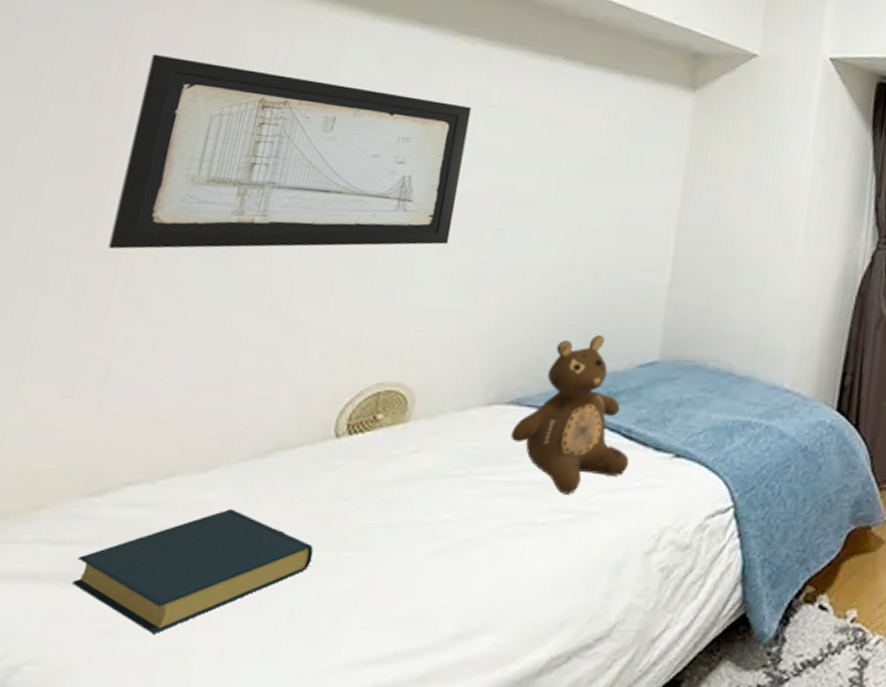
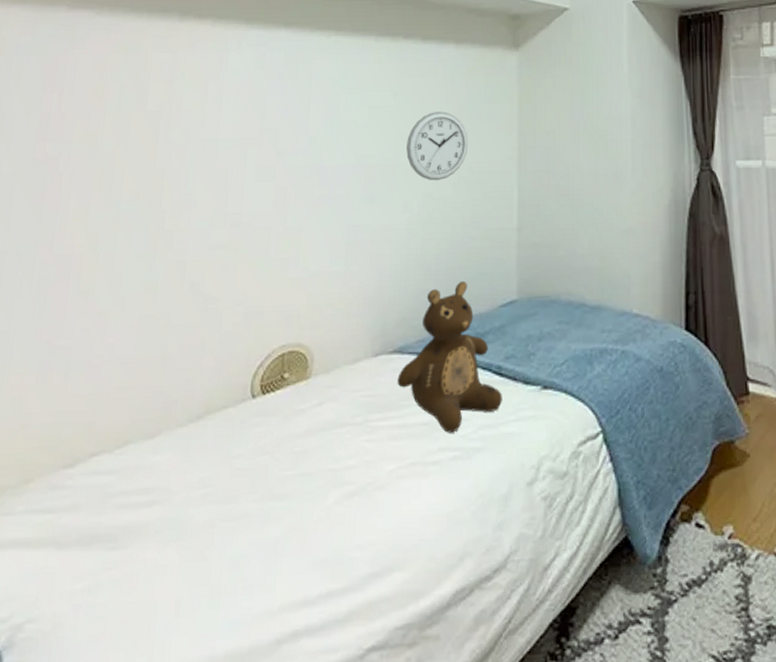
hardback book: present [72,509,314,635] -> none [57,470,244,590]
wall art: present [108,53,472,250] -> none [62,84,333,253]
wall clock: none [551,146,625,224] -> present [406,112,469,181]

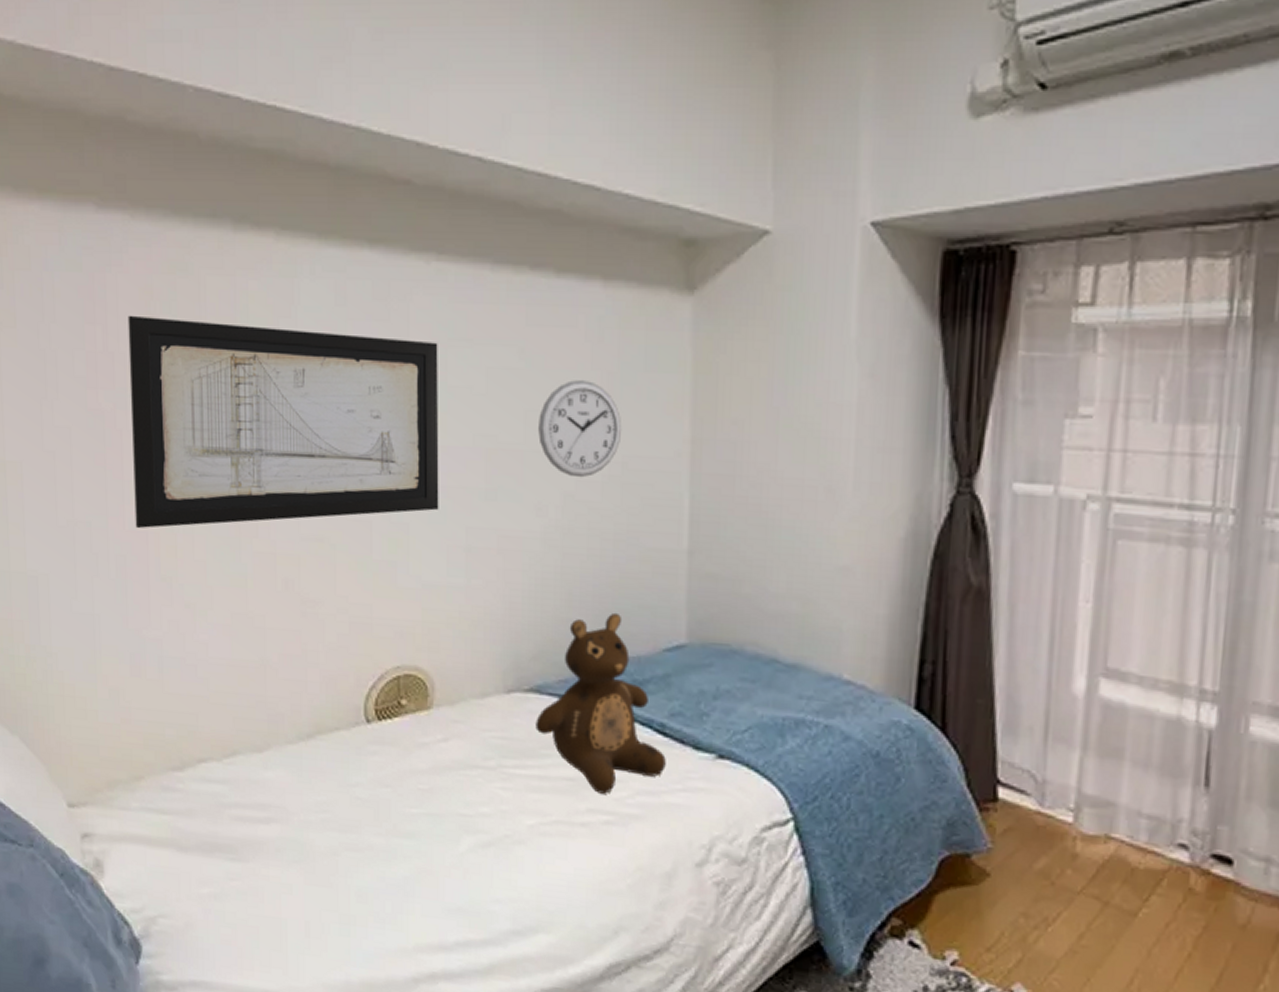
wall art: none [62,84,333,253] -> present [128,315,439,529]

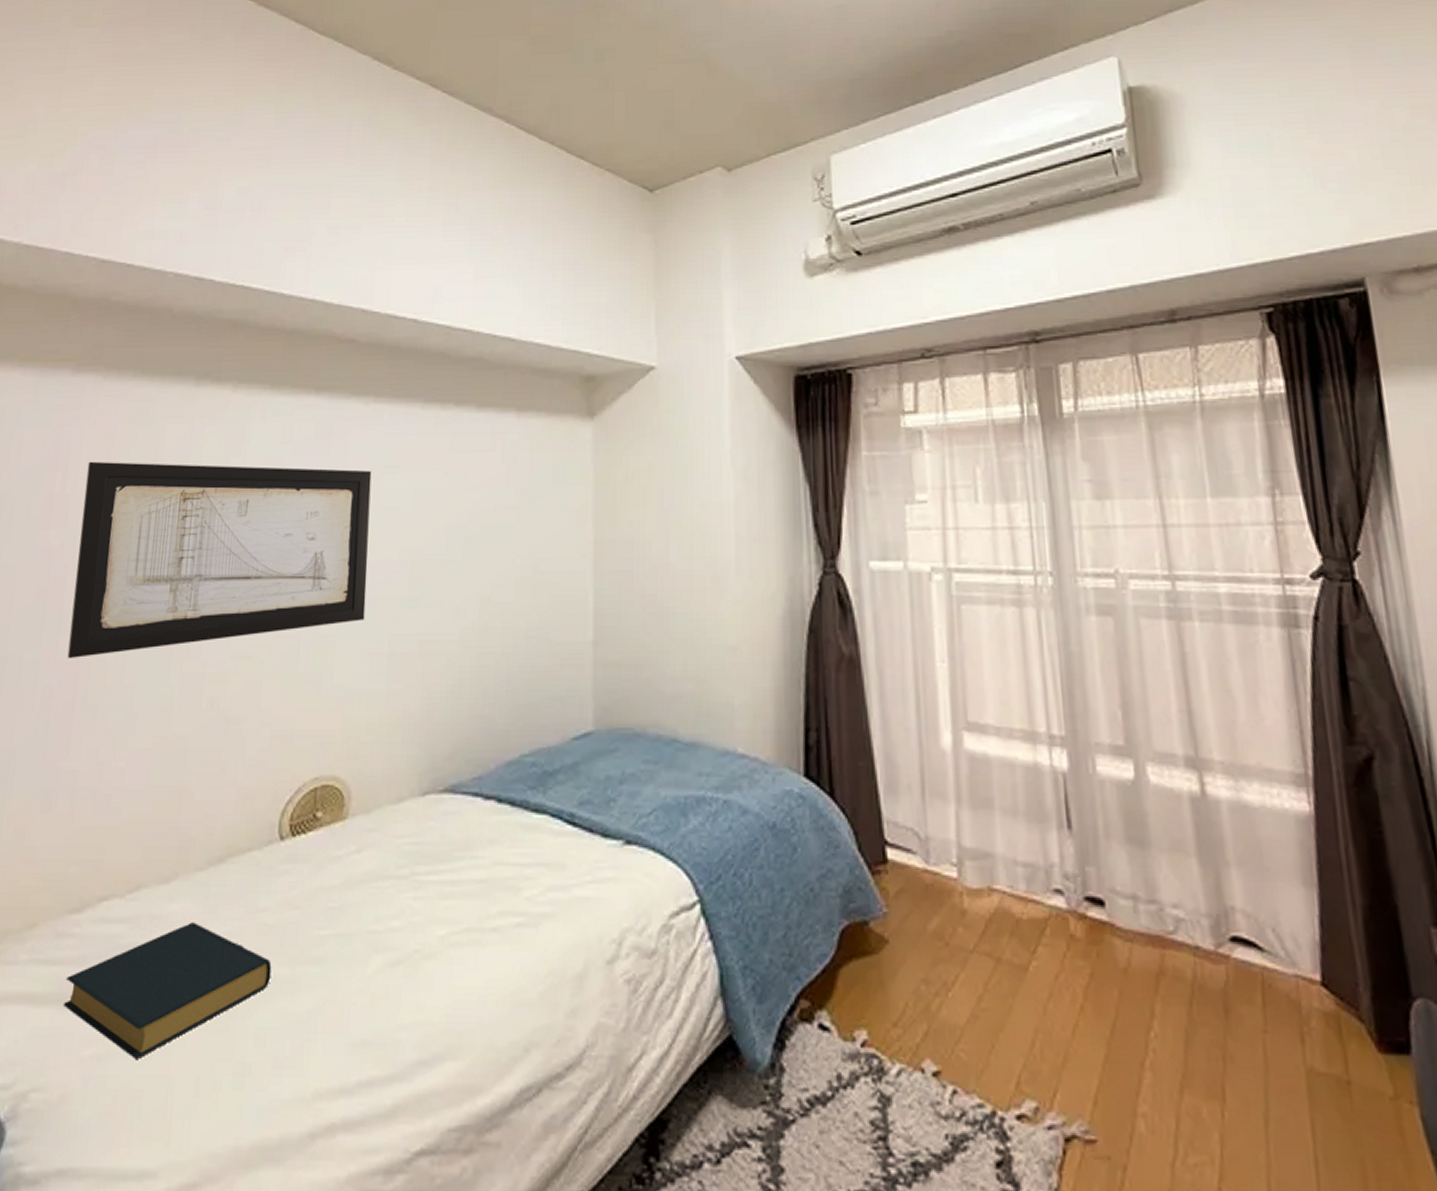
hardback book: none [176,789,368,902] -> present [64,922,272,1061]
teddy bear: present [535,612,666,794] -> none [449,705,576,894]
wall clock: present [538,380,622,478] -> none [459,496,534,582]

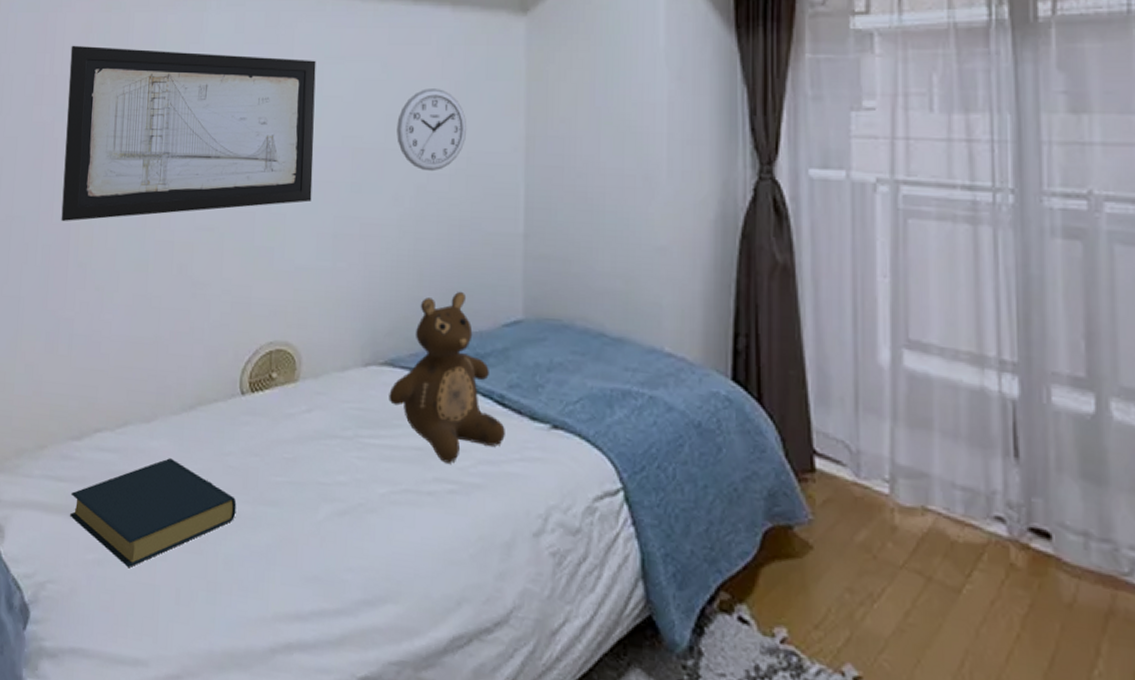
teddy bear: none [449,705,576,894] -> present [389,291,505,463]
wall clock: none [459,496,534,582] -> present [397,88,467,172]

